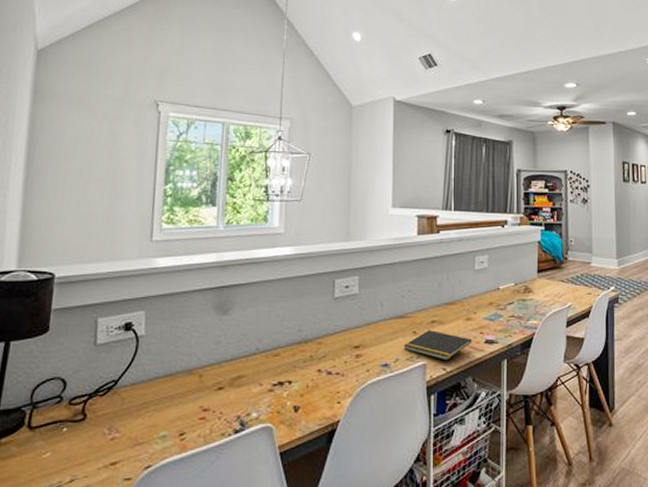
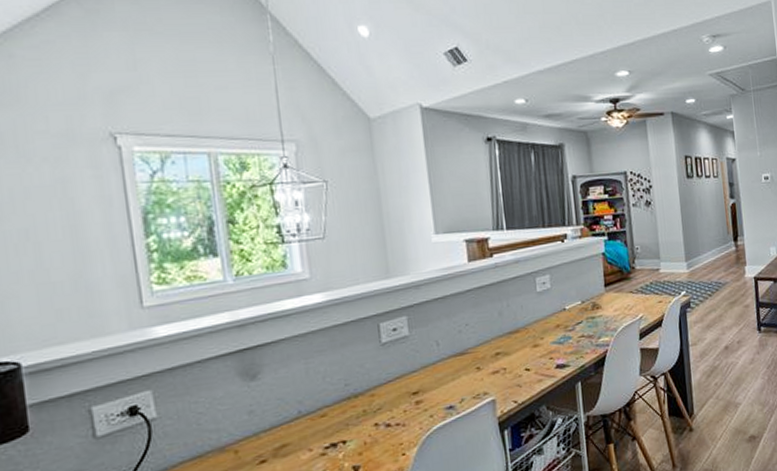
notepad: present [403,330,472,361] -> none [467,363,543,393]

